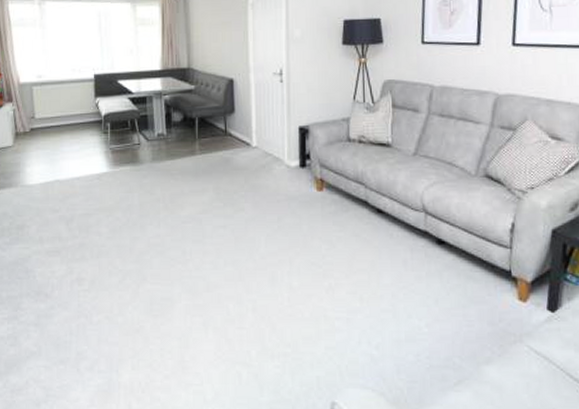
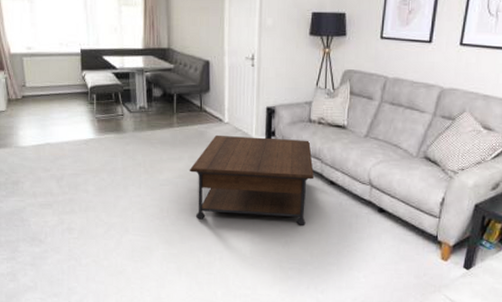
coffee table: none [214,161,359,264] -> present [189,134,315,225]

